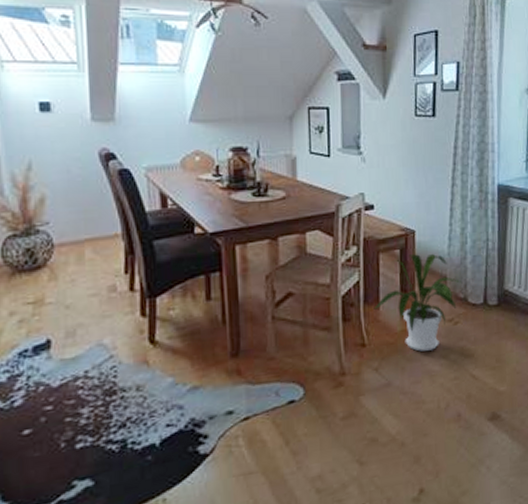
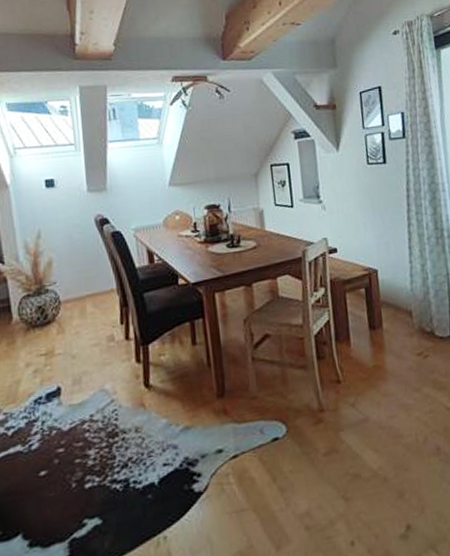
house plant: present [374,254,461,352] -> none [345,291,427,386]

